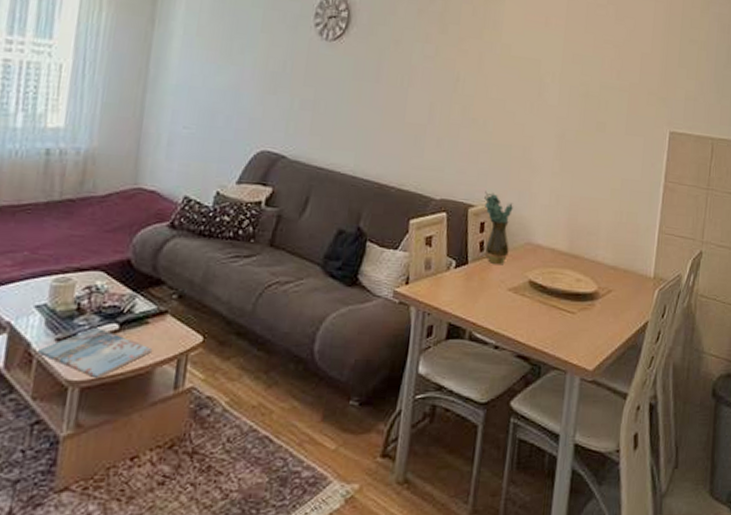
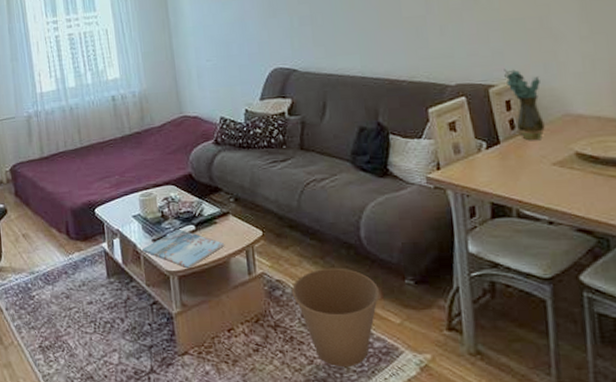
basket: none [221,384,321,501] -> present [291,267,380,367]

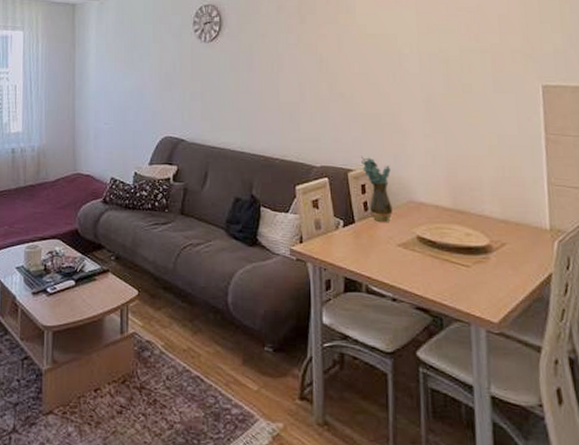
magazine: present [142,229,225,269] -> none [21,283,102,325]
basket: present [291,267,380,367] -> none [159,331,241,433]

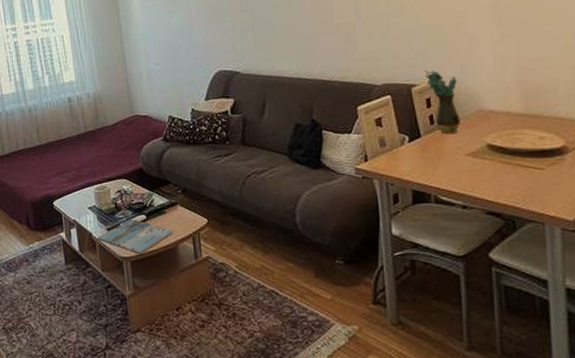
magazine: none [21,283,102,325] -> present [97,218,174,255]

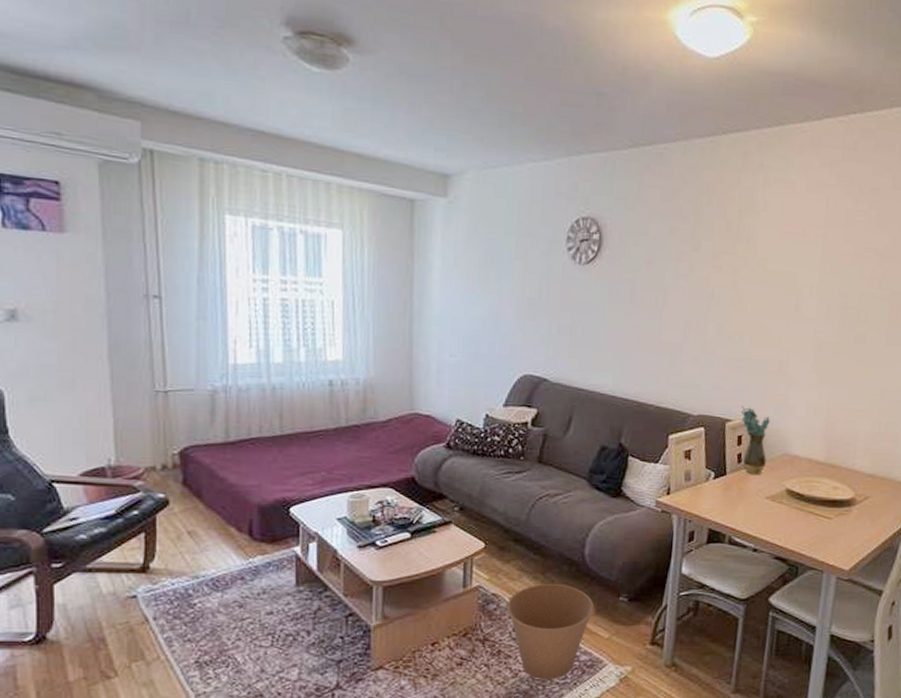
magazine: present [97,218,174,255] -> none [344,535,442,579]
basket: none [234,250,314,339] -> present [506,583,594,679]

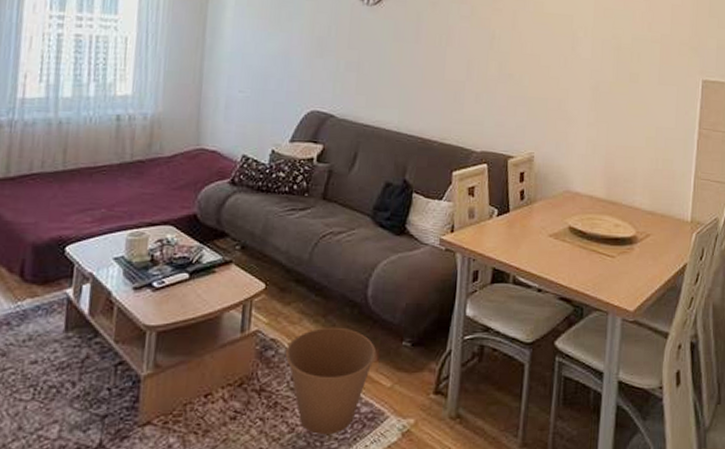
vase: present [741,405,770,474] -> none [523,142,551,212]

